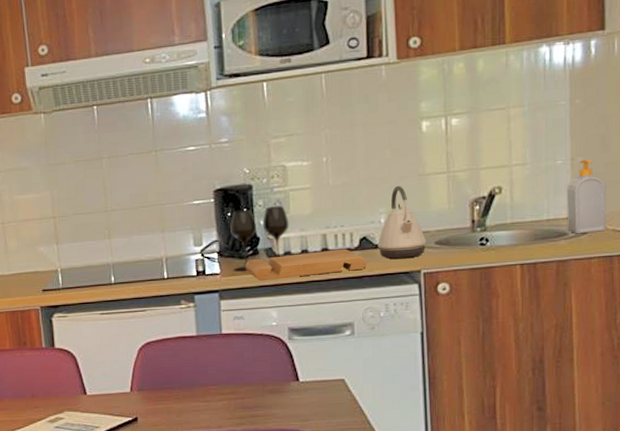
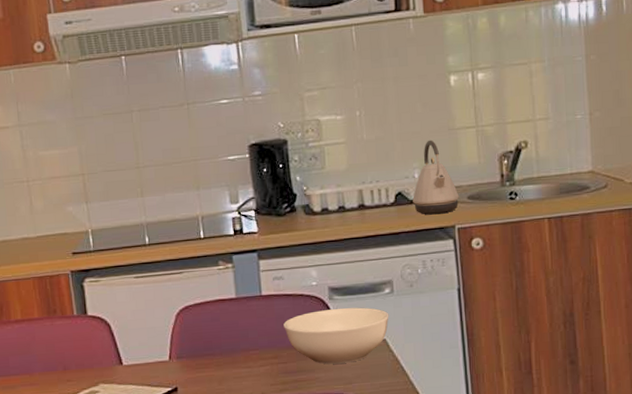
wine glass: present [230,205,289,272] -> none [266,160,326,231]
bowl: none [241,348,349,402] -> present [282,307,389,365]
cutting board: present [245,249,367,280] -> none [283,204,403,239]
soap bottle: present [566,159,607,234] -> none [586,113,625,188]

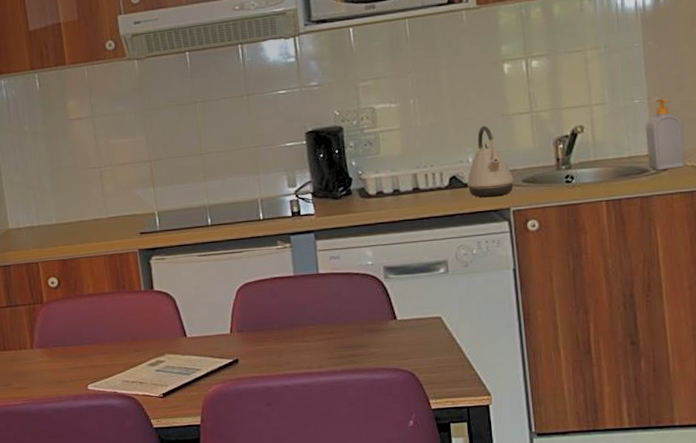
bowl: present [282,307,389,365] -> none [339,286,444,340]
soap bottle: none [586,113,625,188] -> present [645,98,686,171]

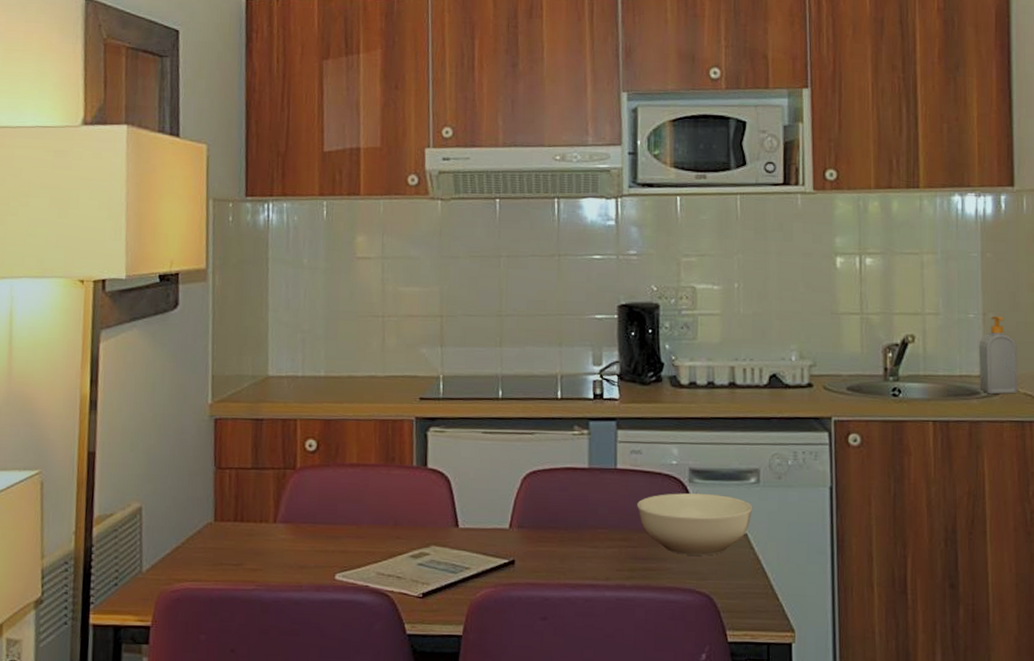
bowl: none [339,286,444,340] -> present [636,492,753,556]
kettle: present [467,125,514,198] -> none [788,322,838,403]

